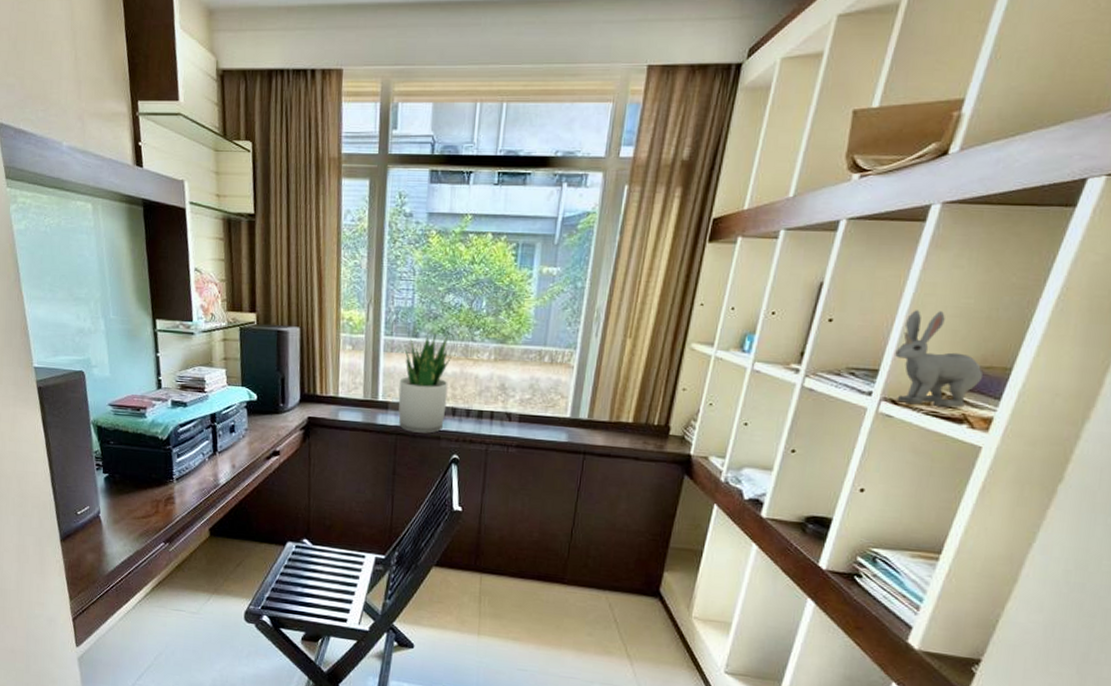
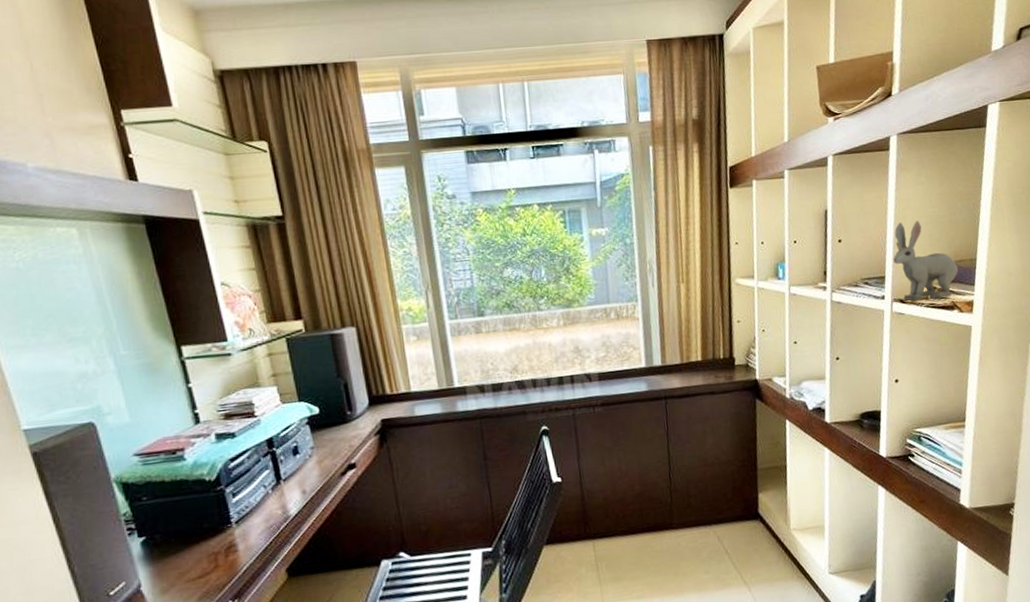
planter: present [398,333,452,434] -> none [470,307,527,413]

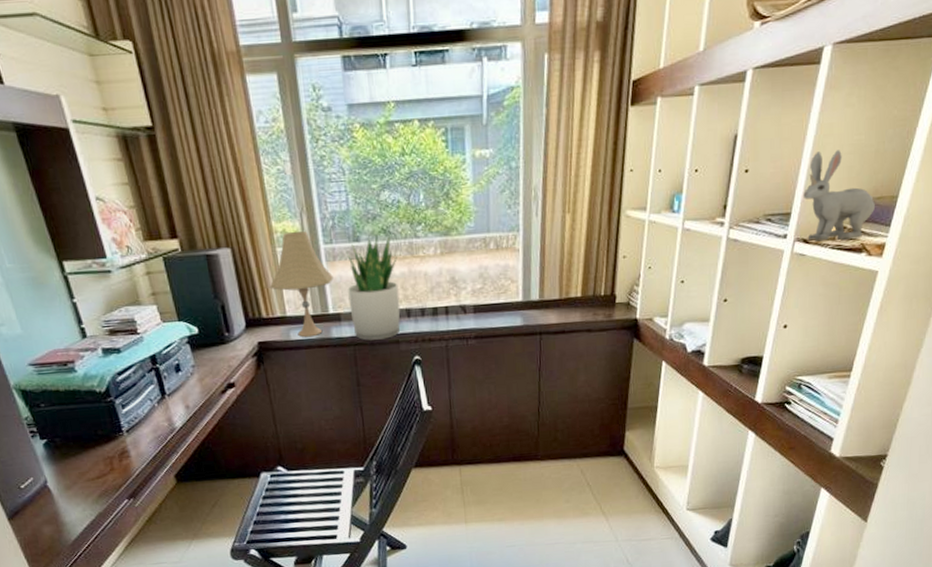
desk lamp: none [394,308,459,412] -> present [269,230,333,337]
planter: none [470,307,527,413] -> present [345,233,401,341]

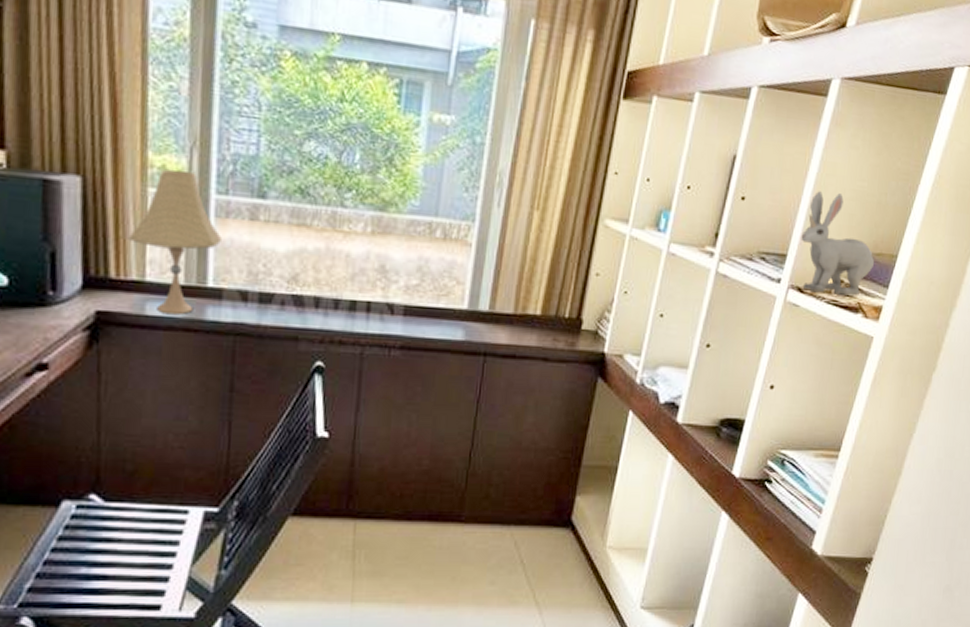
planter: present [345,233,401,341] -> none [237,193,313,333]

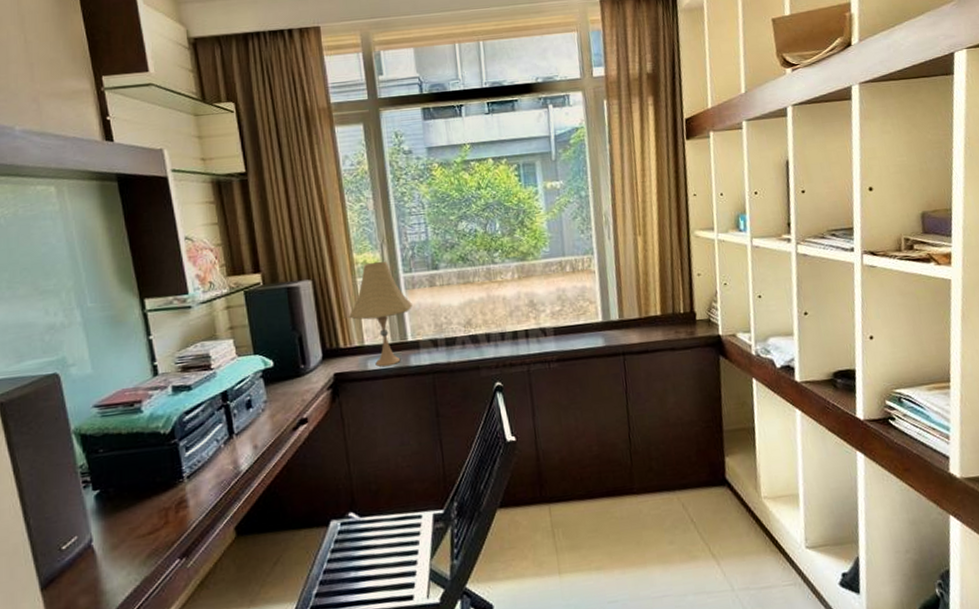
decorative figurine: present [801,191,875,296] -> none [861,170,933,253]

